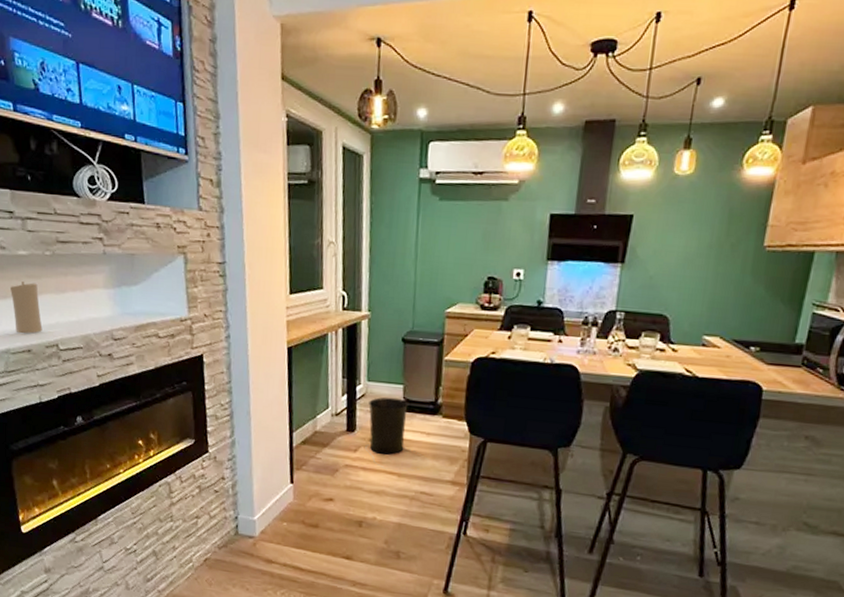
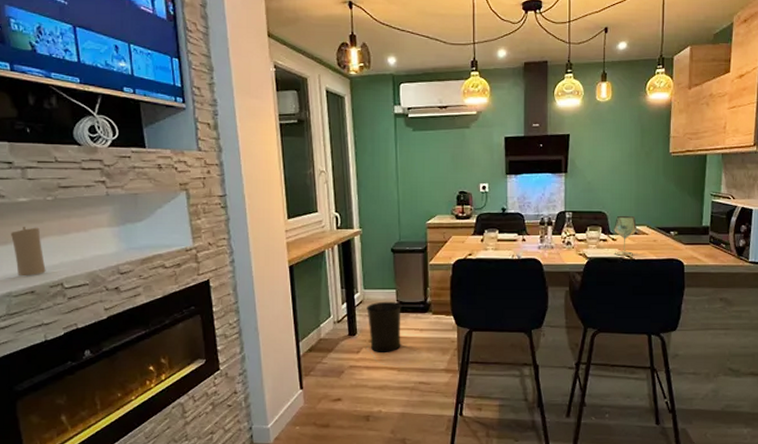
wine glass: none [673,321,707,372] -> present [614,215,637,256]

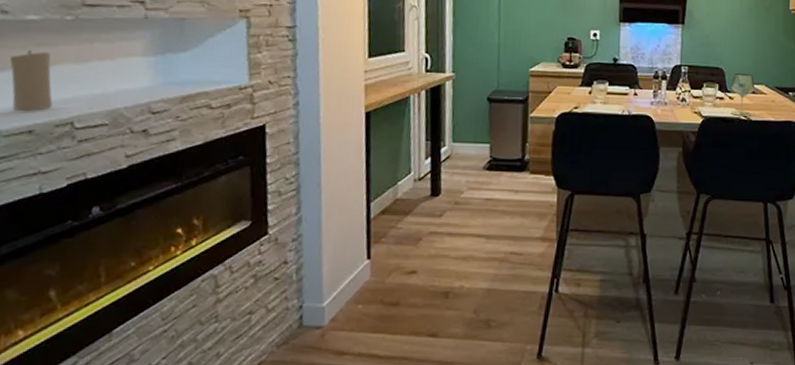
waste bin: present [367,301,401,352] -> none [454,157,495,217]

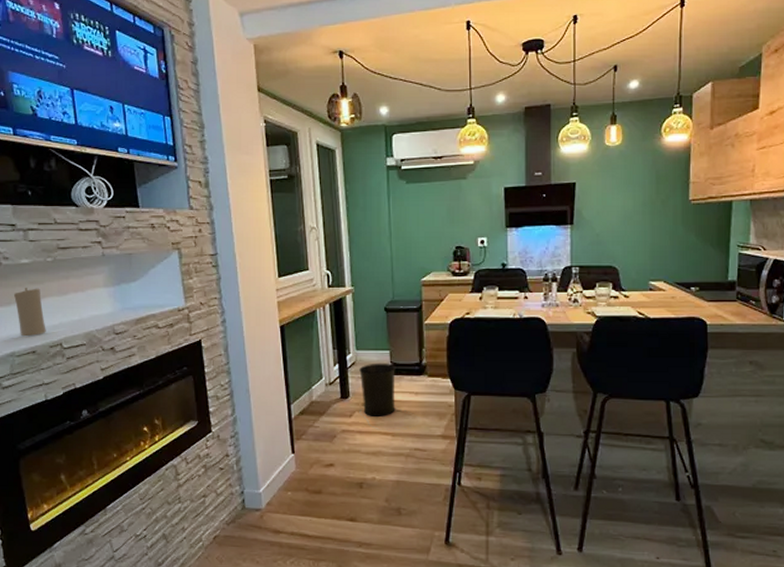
waste bin: none [454,157,495,217] -> present [359,363,395,416]
wine glass: present [731,72,755,116] -> none [626,270,652,314]

